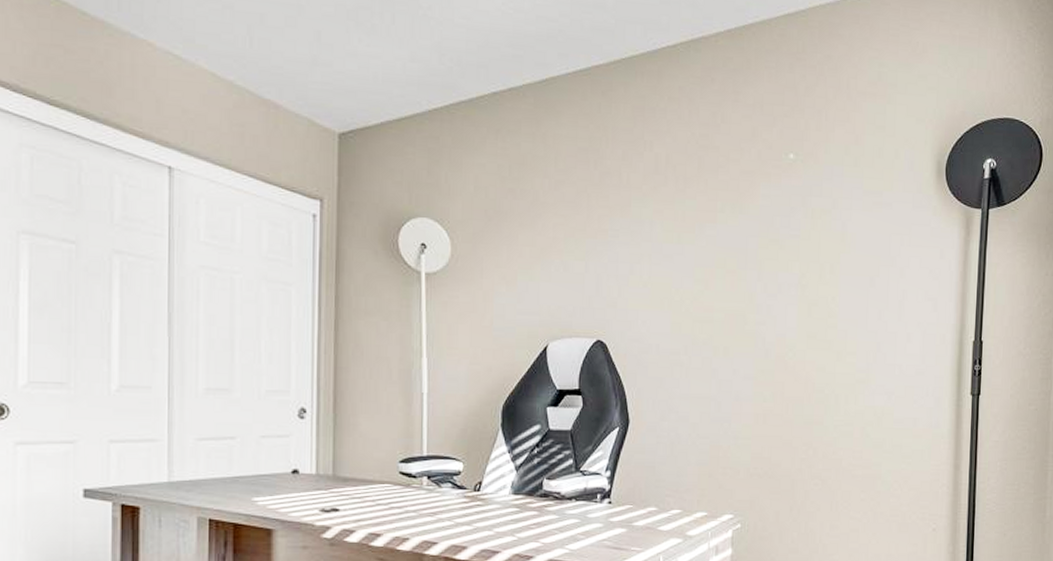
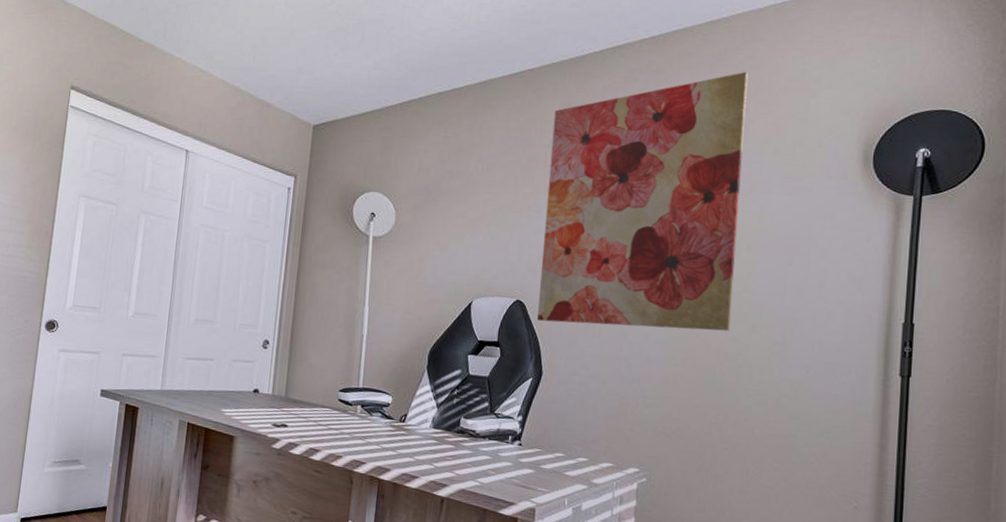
wall art: none [620,73,827,363] -> present [537,72,748,332]

